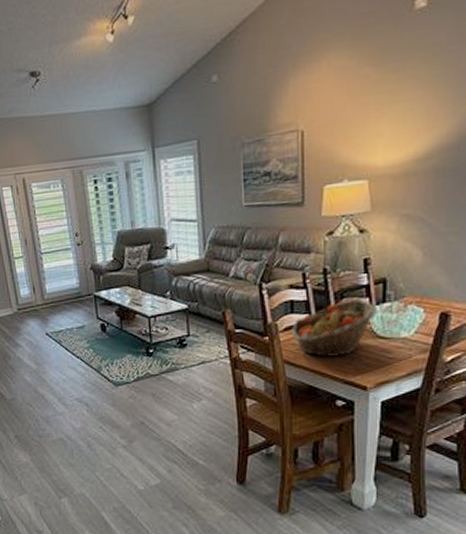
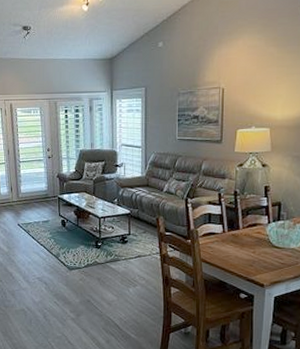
fruit basket: present [291,299,377,357] -> none [208,216,274,259]

